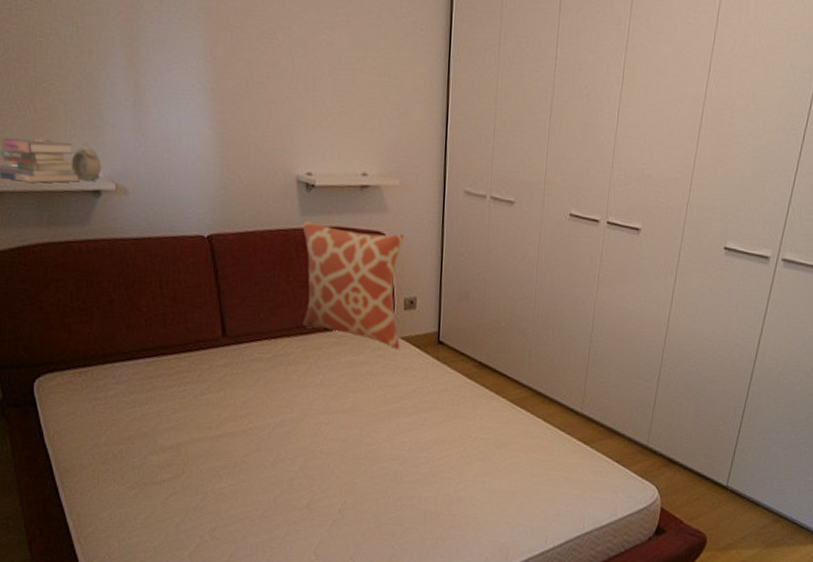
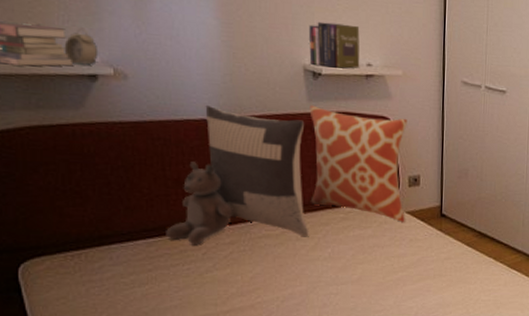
stuffed animal: none [163,280,227,365] -> present [166,162,233,244]
pillow: none [200,220,301,362] -> present [205,104,309,237]
books: none [302,128,355,179] -> present [309,21,360,69]

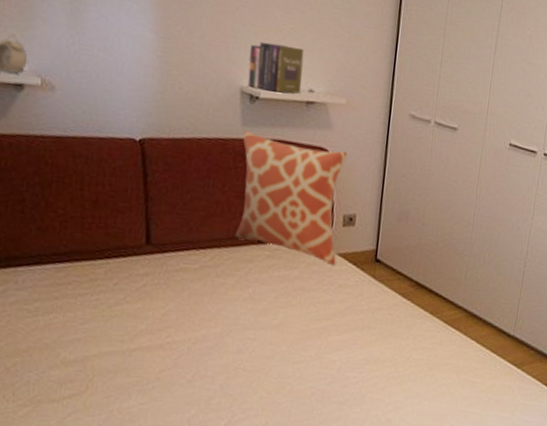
stuffed animal: present [166,162,233,244] -> none [77,183,151,273]
pillow: present [205,104,309,237] -> none [132,123,235,274]

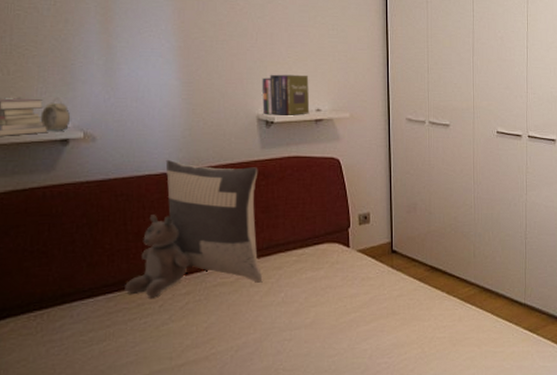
stuffed animal: none [77,183,151,273] -> present [125,215,190,297]
pillow: none [132,123,235,274] -> present [165,159,263,283]
pillow: present [236,130,347,265] -> none [263,152,357,261]

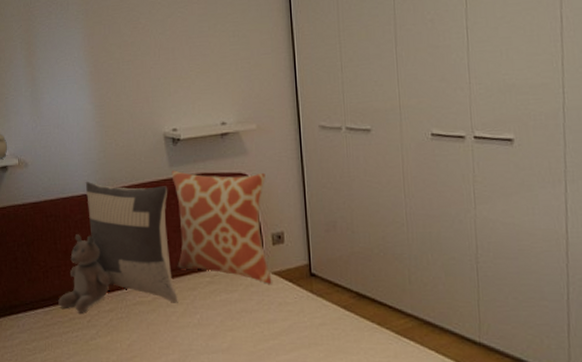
books: present [262,74,310,115] -> none [166,87,215,132]
pillow: none [263,152,357,261] -> present [171,170,272,284]

